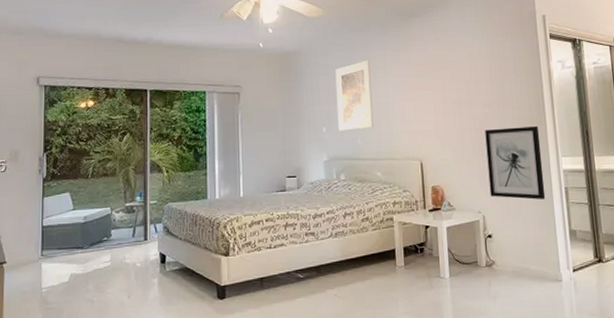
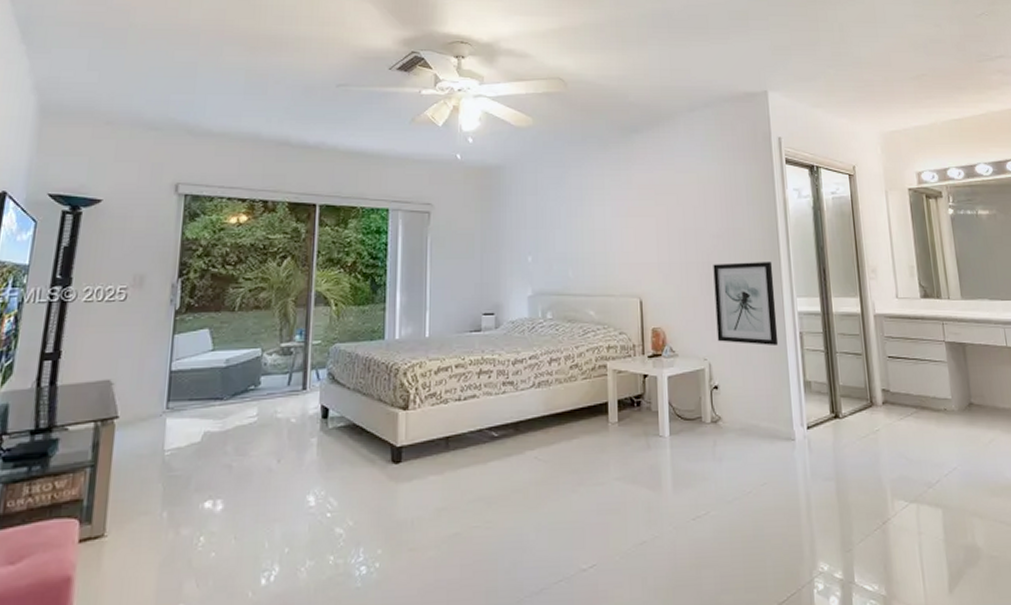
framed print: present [335,60,373,131] -> none [545,179,587,261]

